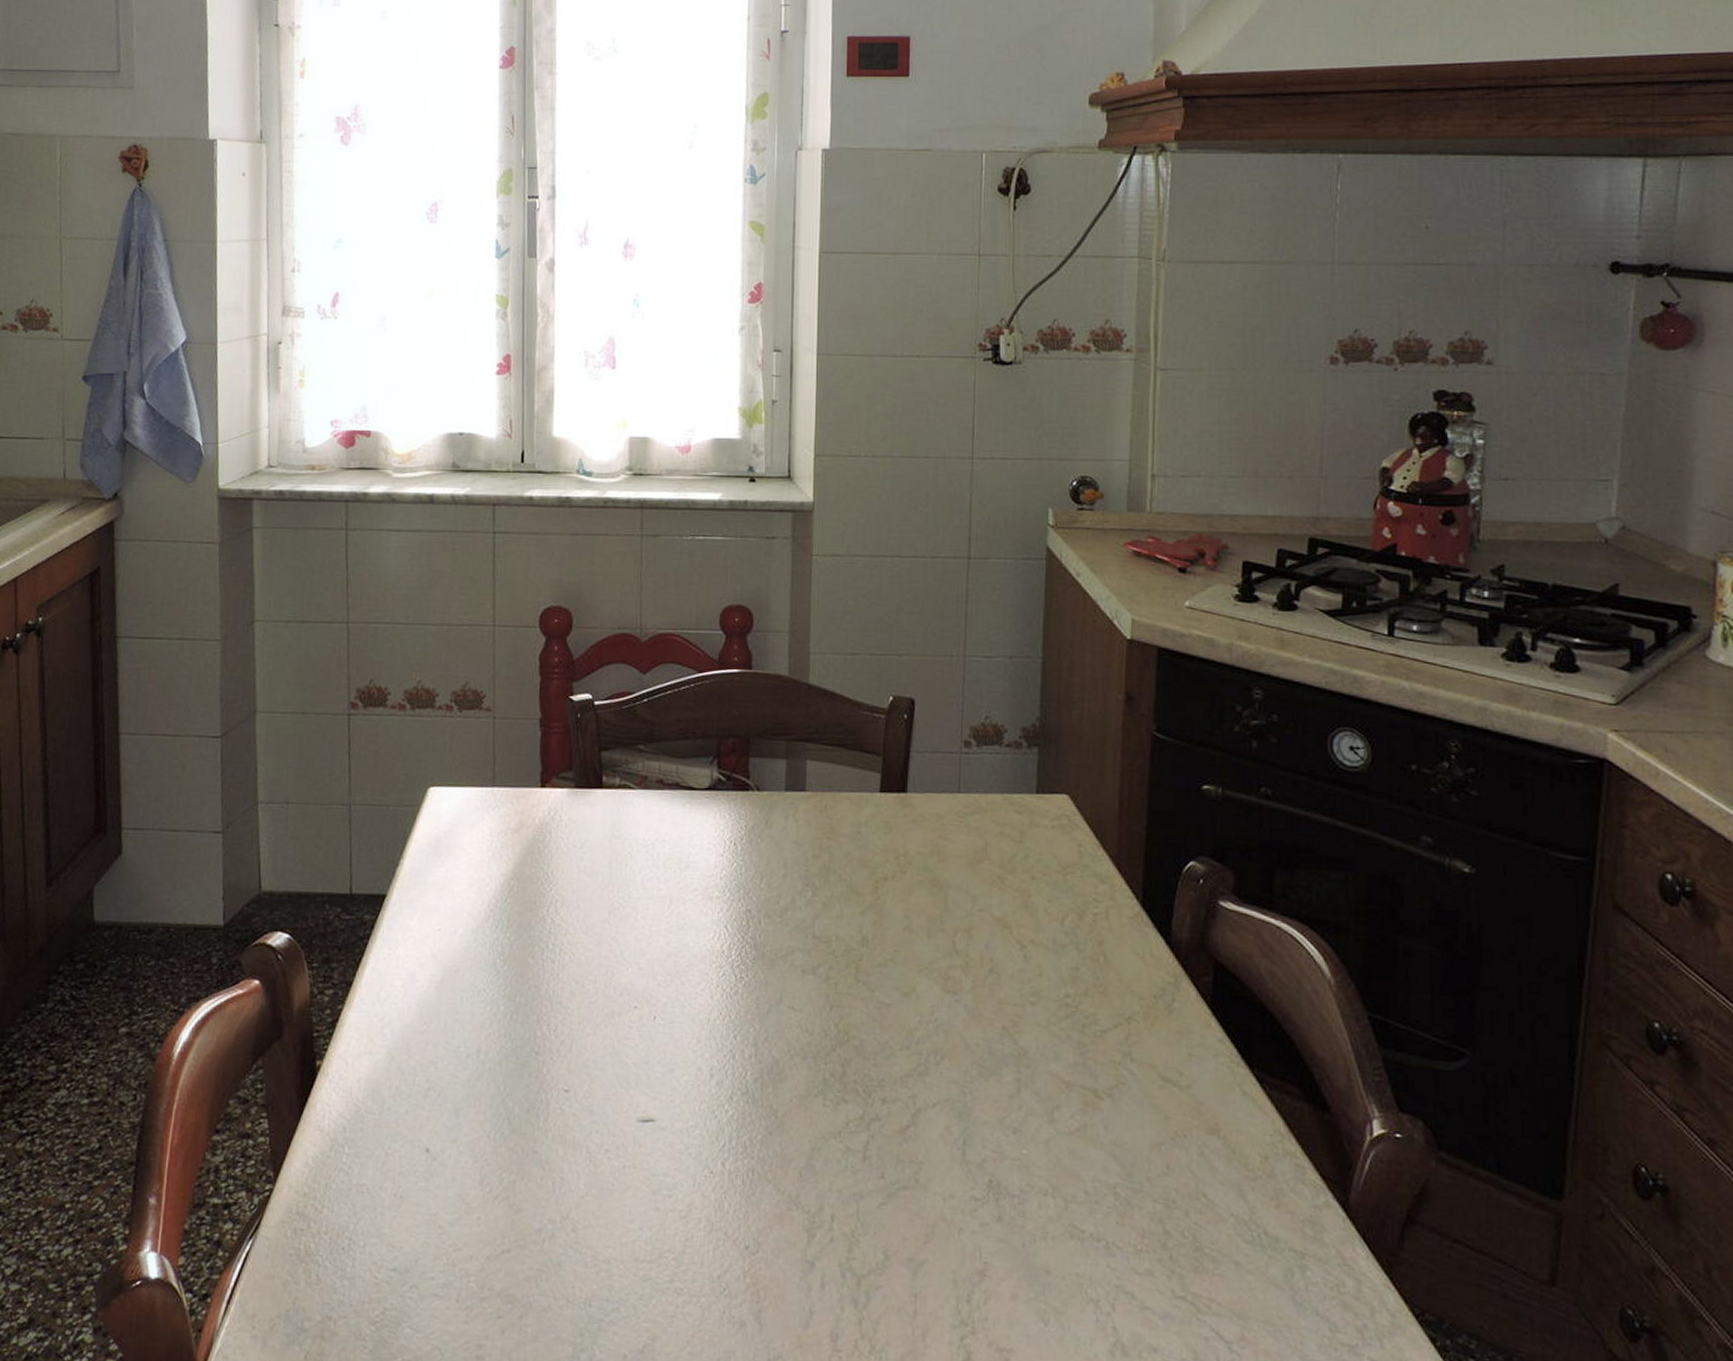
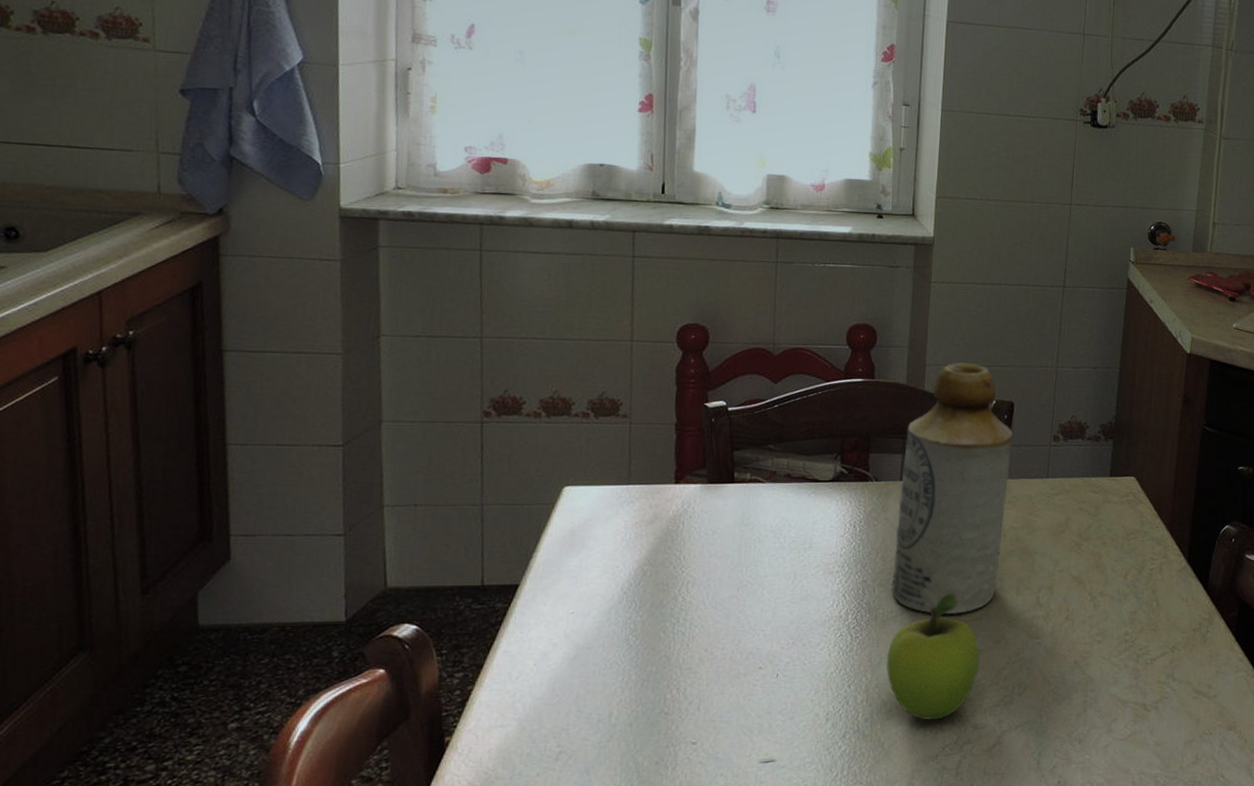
fruit: none [777,931,886,1087] -> present [887,593,980,720]
bottle: none [780,650,915,957] -> present [892,362,1013,614]

